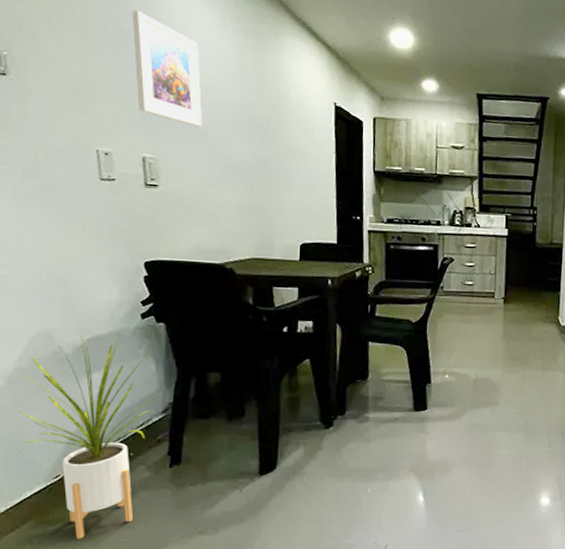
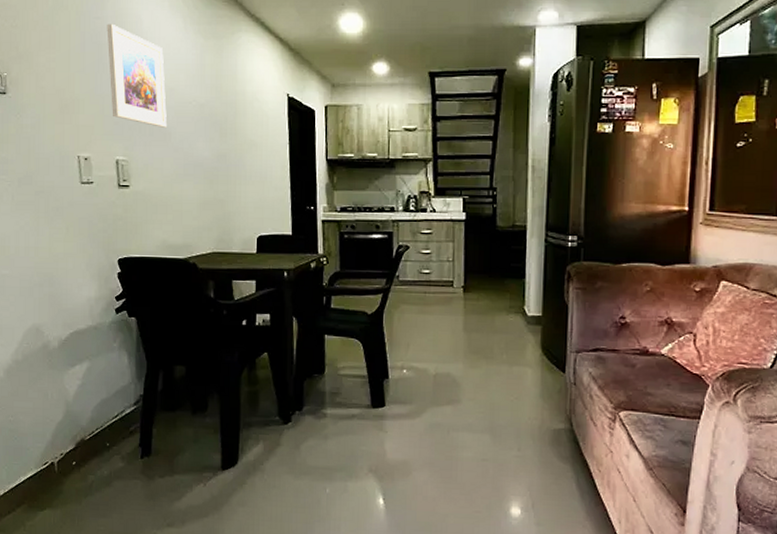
house plant: present [13,335,158,539] -> none [10,329,130,525]

